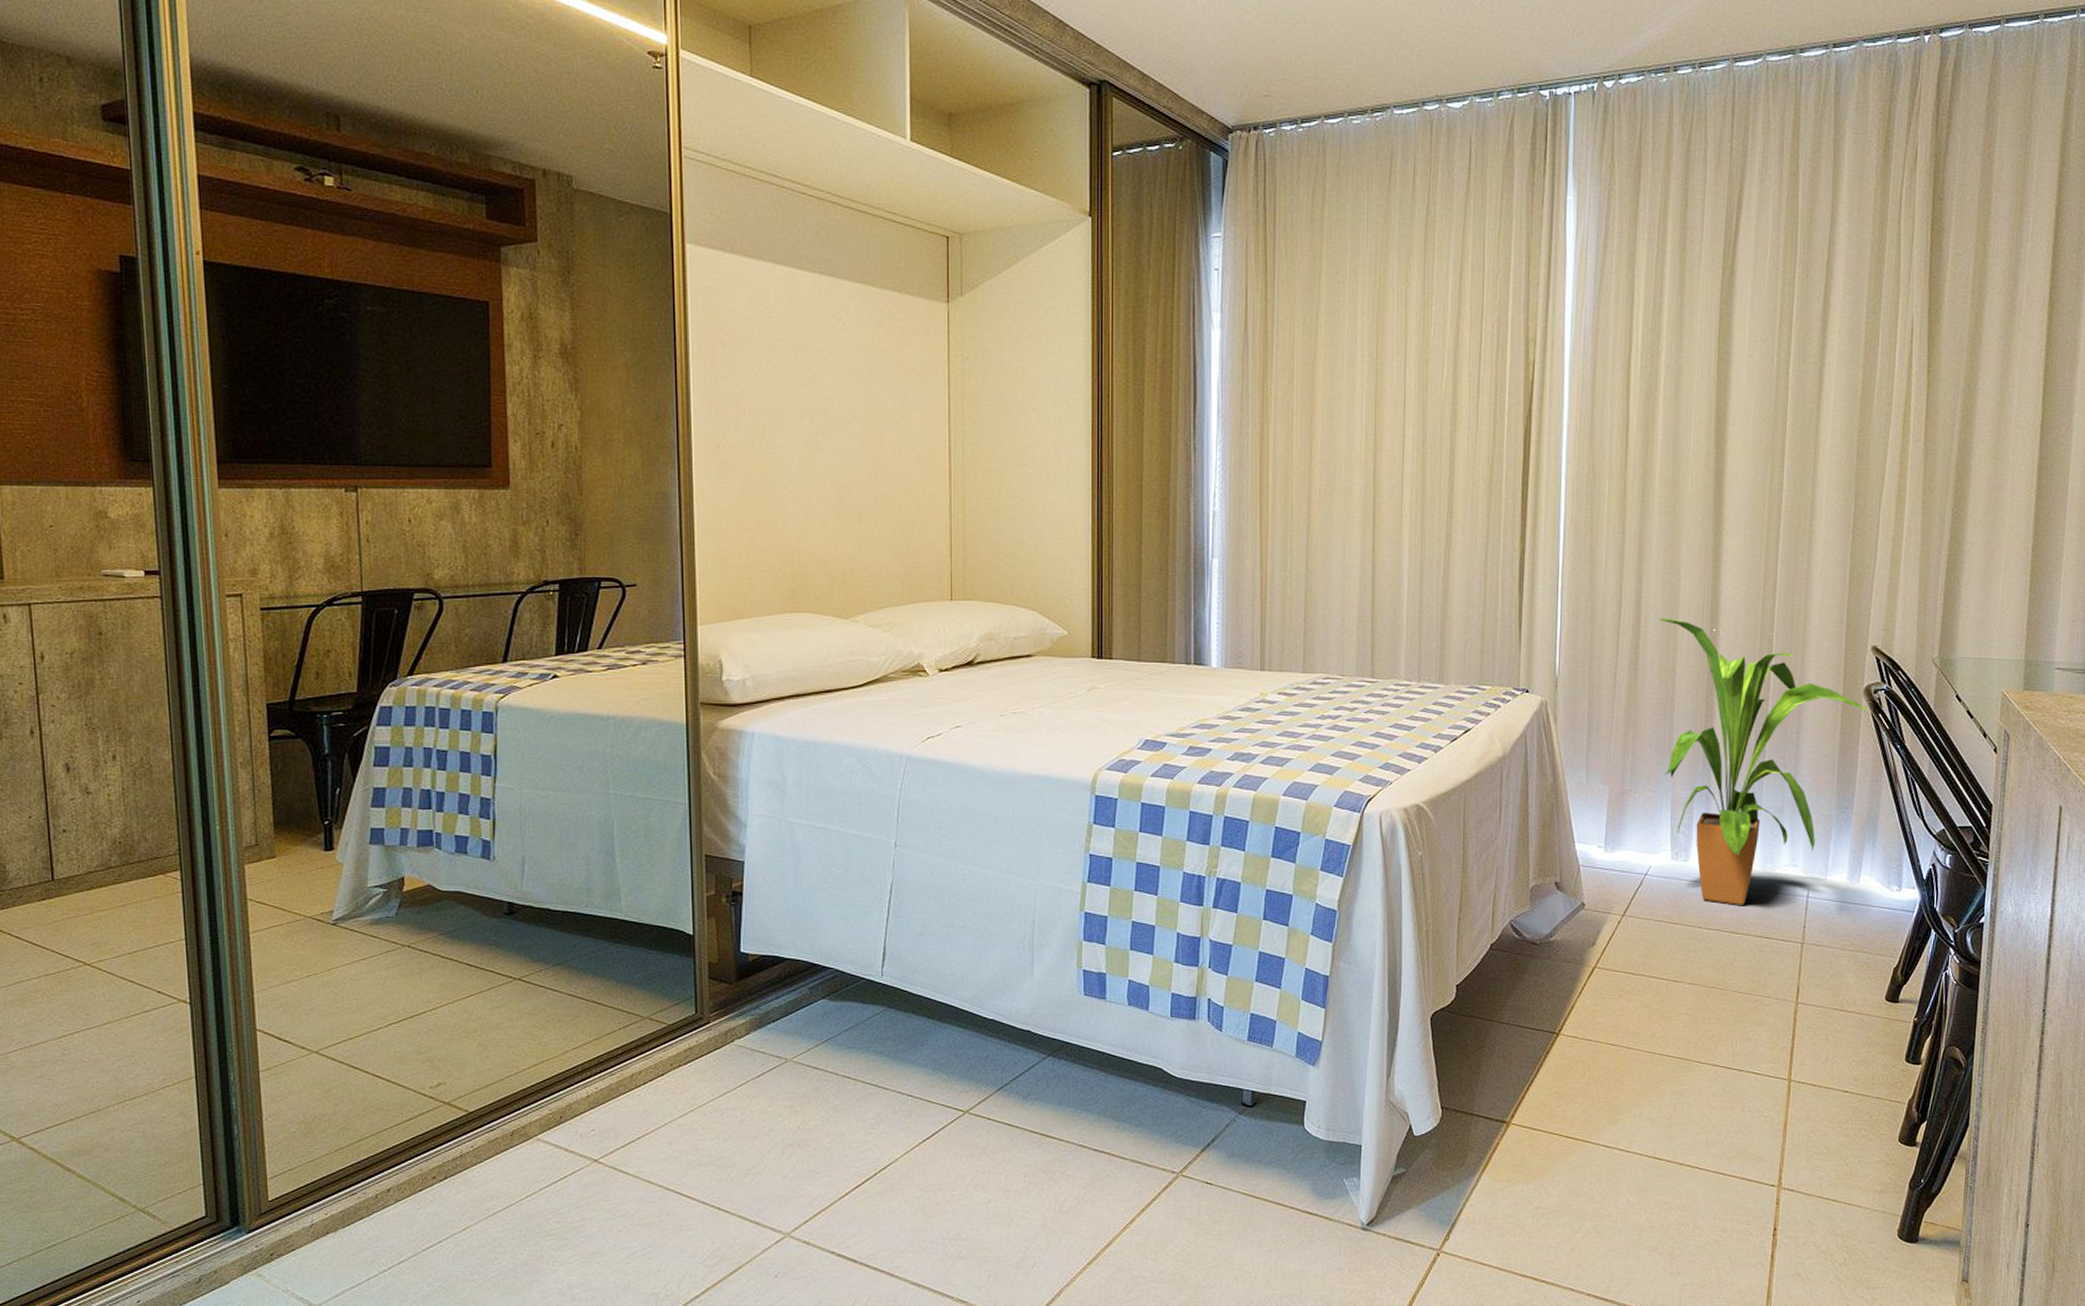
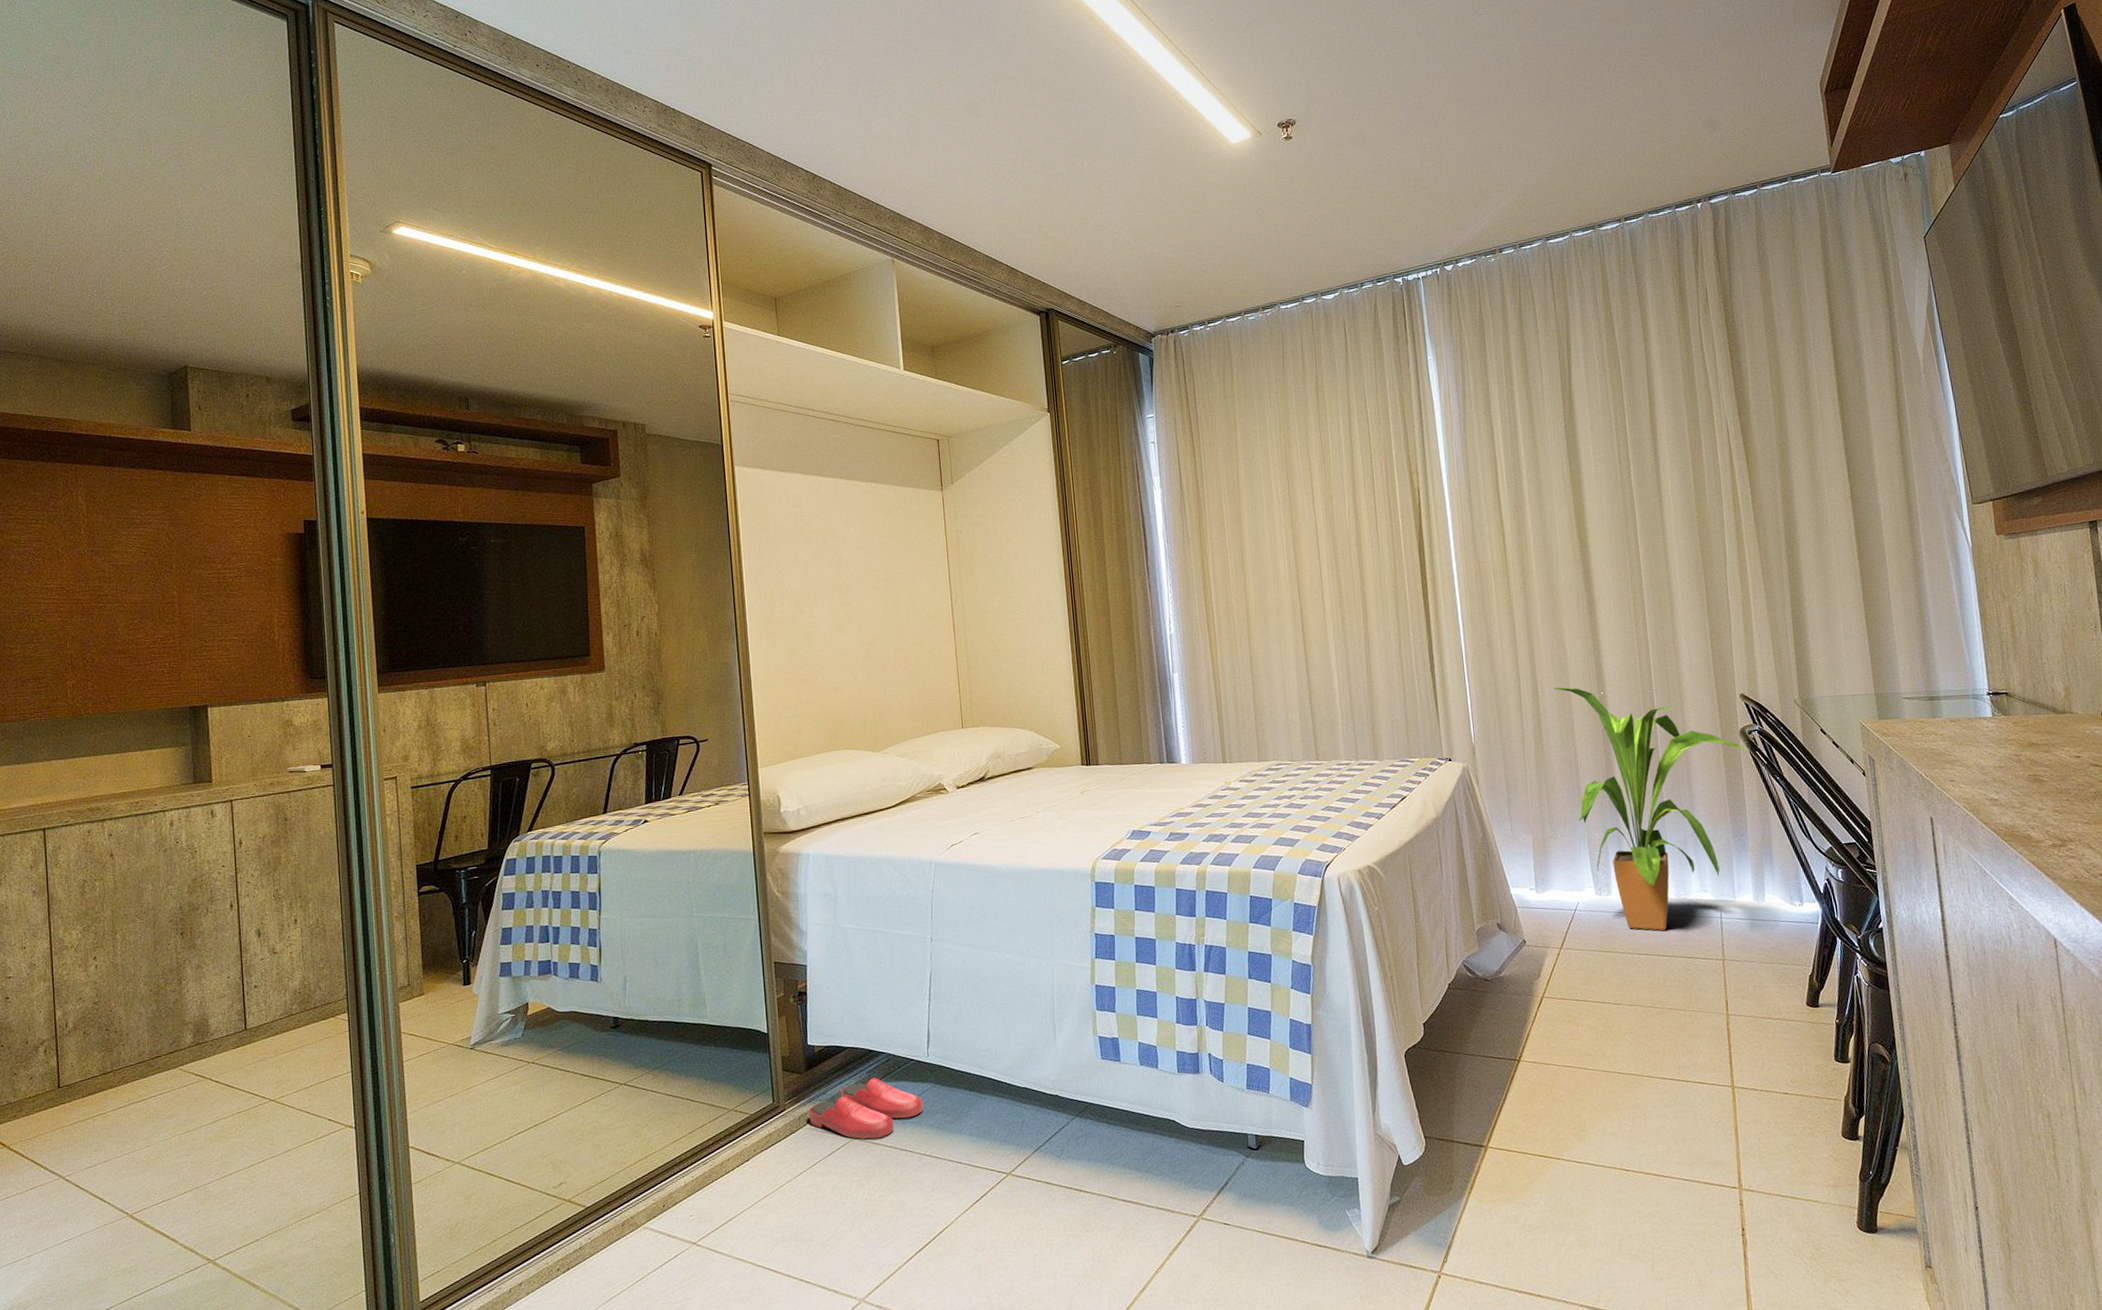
slippers: none [738,995,872,1062] -> present [809,1078,923,1140]

